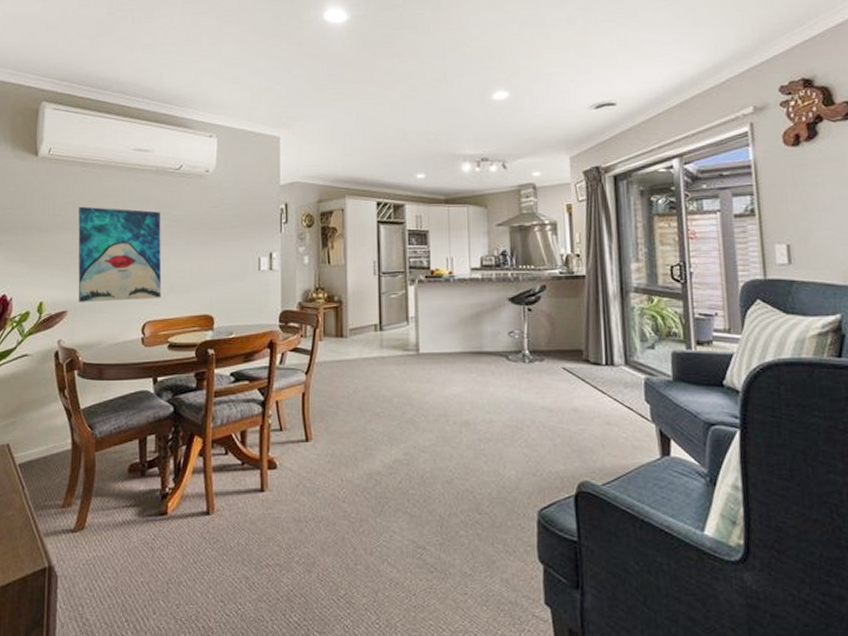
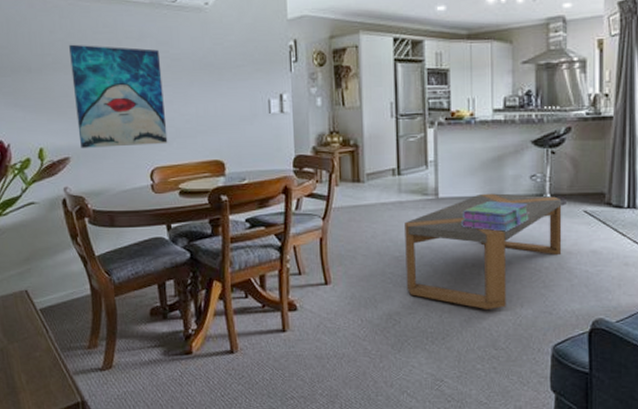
coffee table: none [386,349,543,470] -> present [405,193,562,309]
stack of books: none [441,357,509,388] -> present [460,201,529,232]

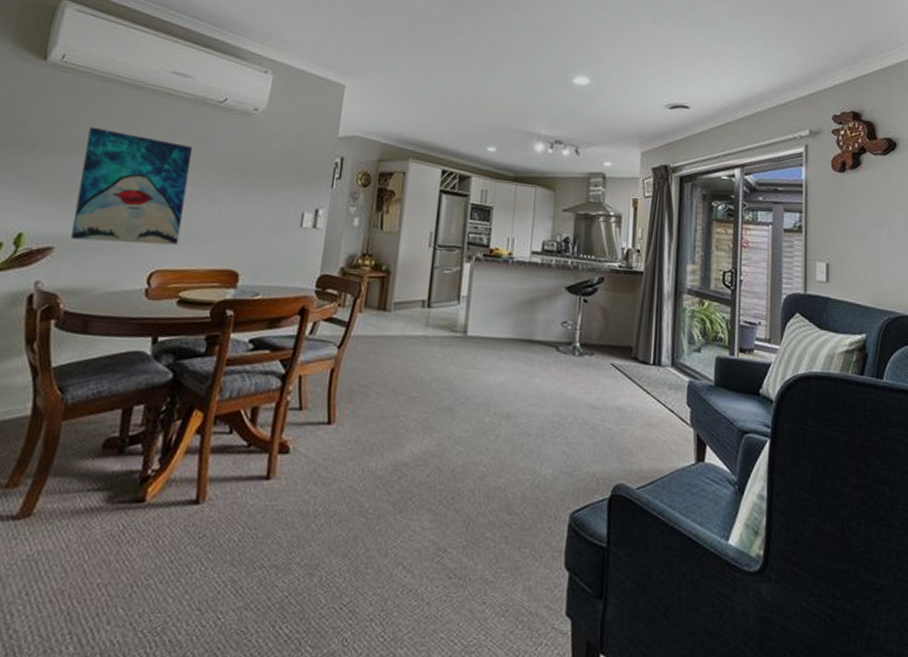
coffee table: present [405,193,562,309] -> none [419,336,591,466]
stack of books: present [460,201,529,232] -> none [486,345,558,379]

